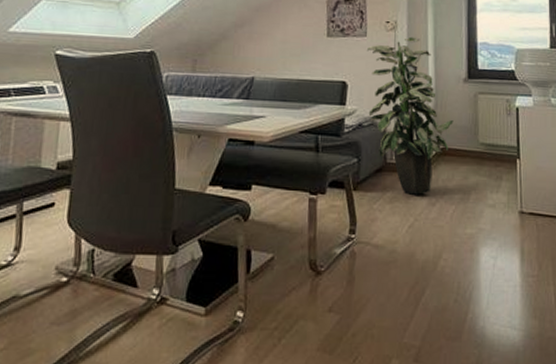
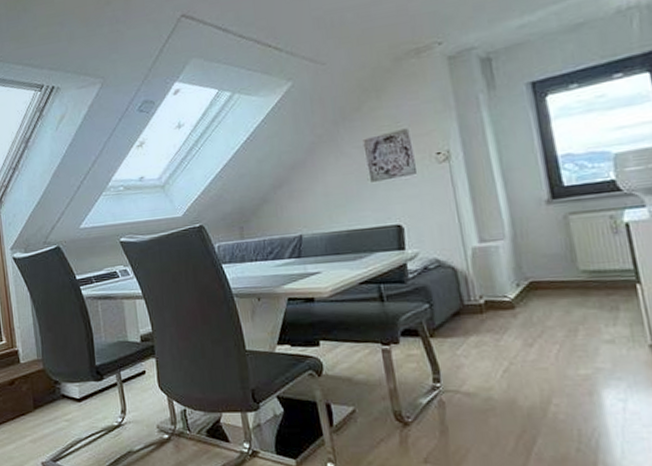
indoor plant: present [366,36,453,195] -> none [418,163,541,337]

